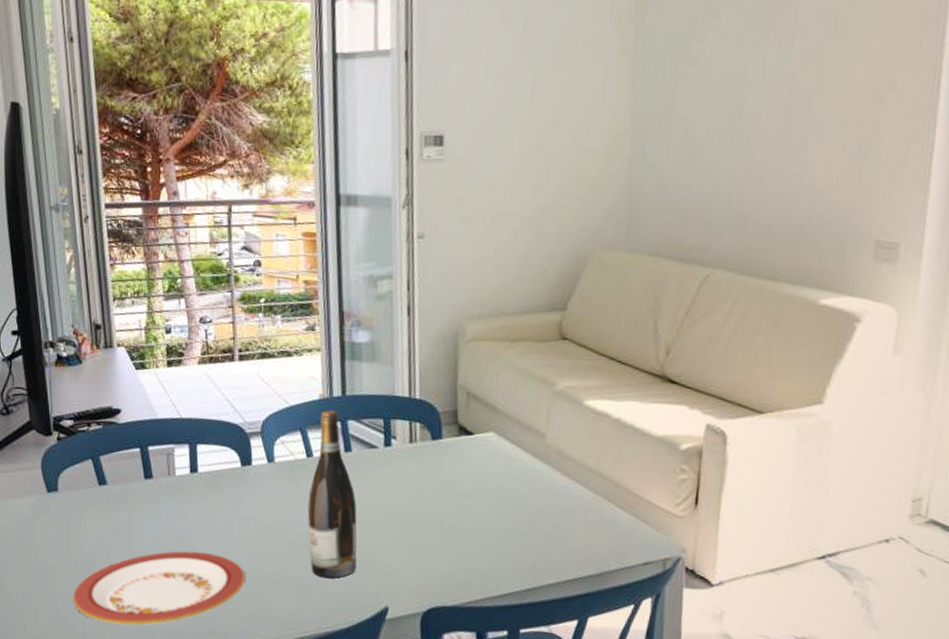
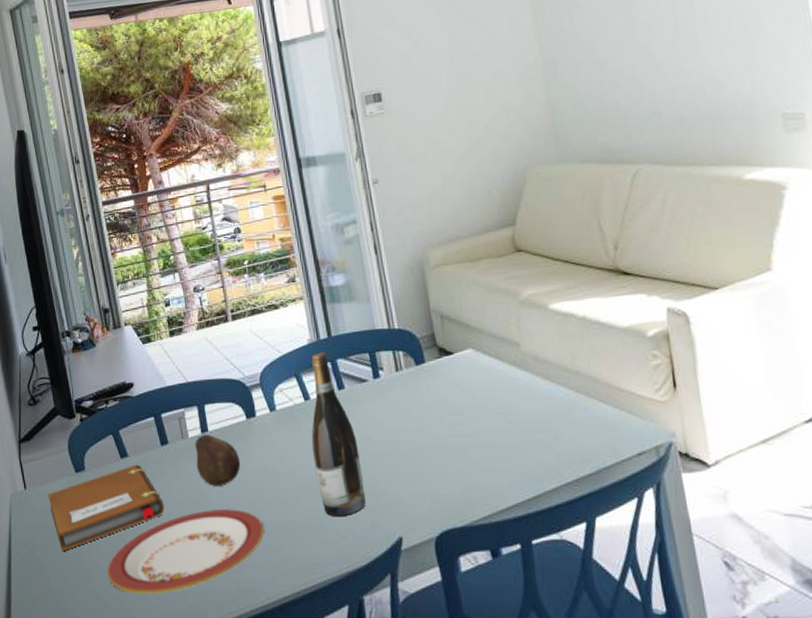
notebook: none [14,493,141,570] -> present [48,464,164,552]
fruit: none [181,474,229,530] -> present [195,434,241,486]

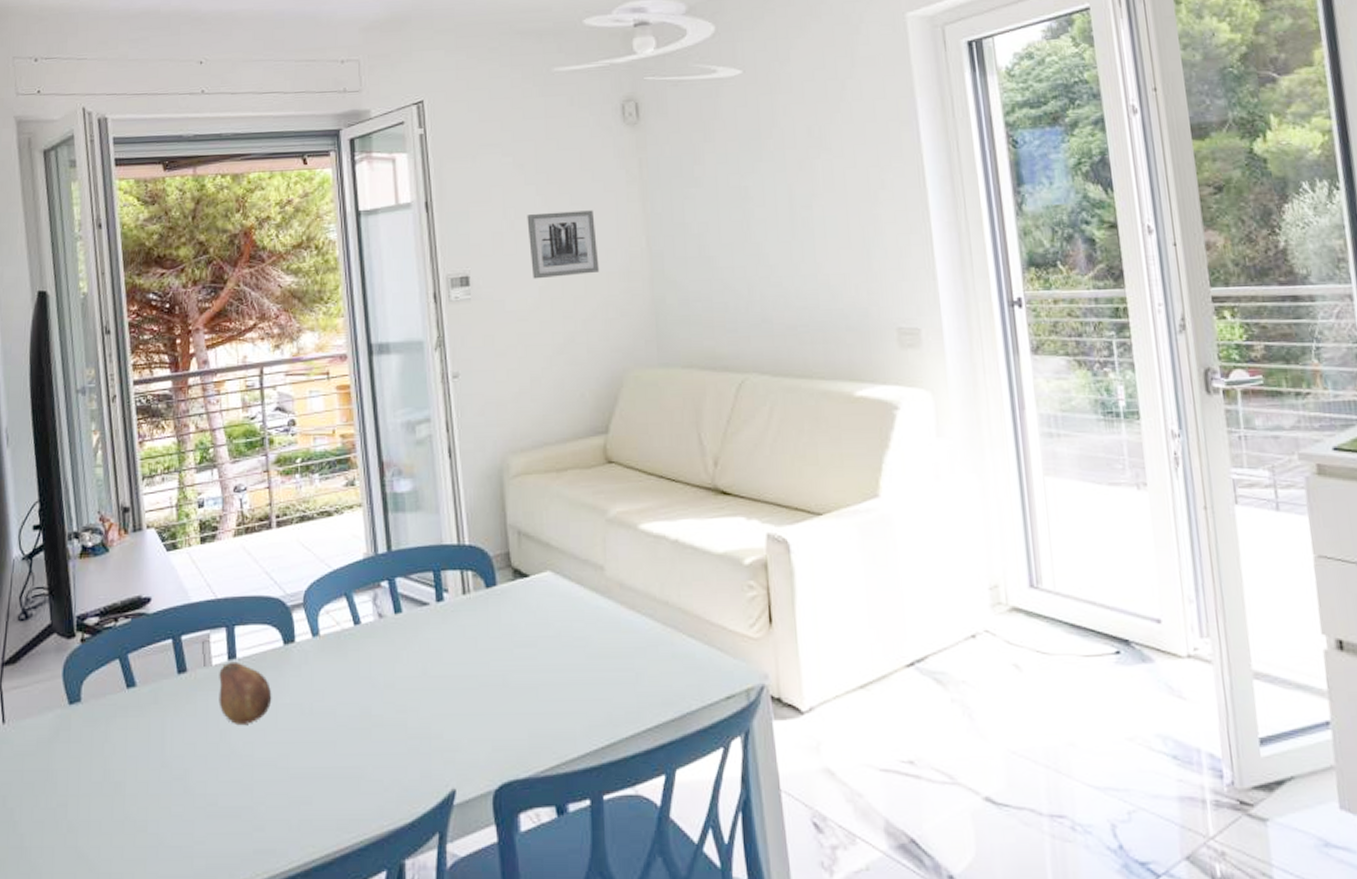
notebook: present [48,464,164,552] -> none [31,696,174,803]
plate: present [107,509,264,594] -> none [97,753,293,856]
wine bottle: present [311,352,366,517] -> none [358,569,416,764]
wall art: none [428,25,498,92] -> present [527,210,600,279]

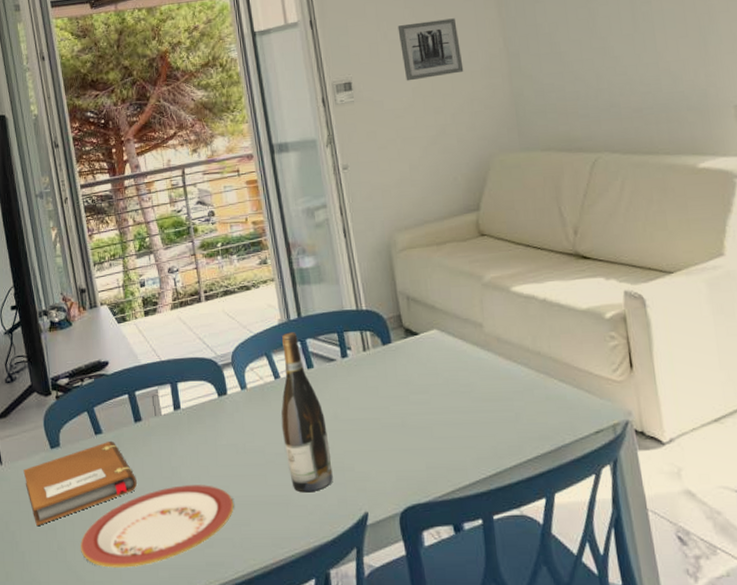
notebook: none [31,696,174,803] -> present [23,440,137,527]
plate: none [97,753,293,856] -> present [80,485,234,568]
fruit: present [218,661,272,724] -> none [167,411,212,462]
wine bottle: none [358,569,416,764] -> present [280,332,333,493]

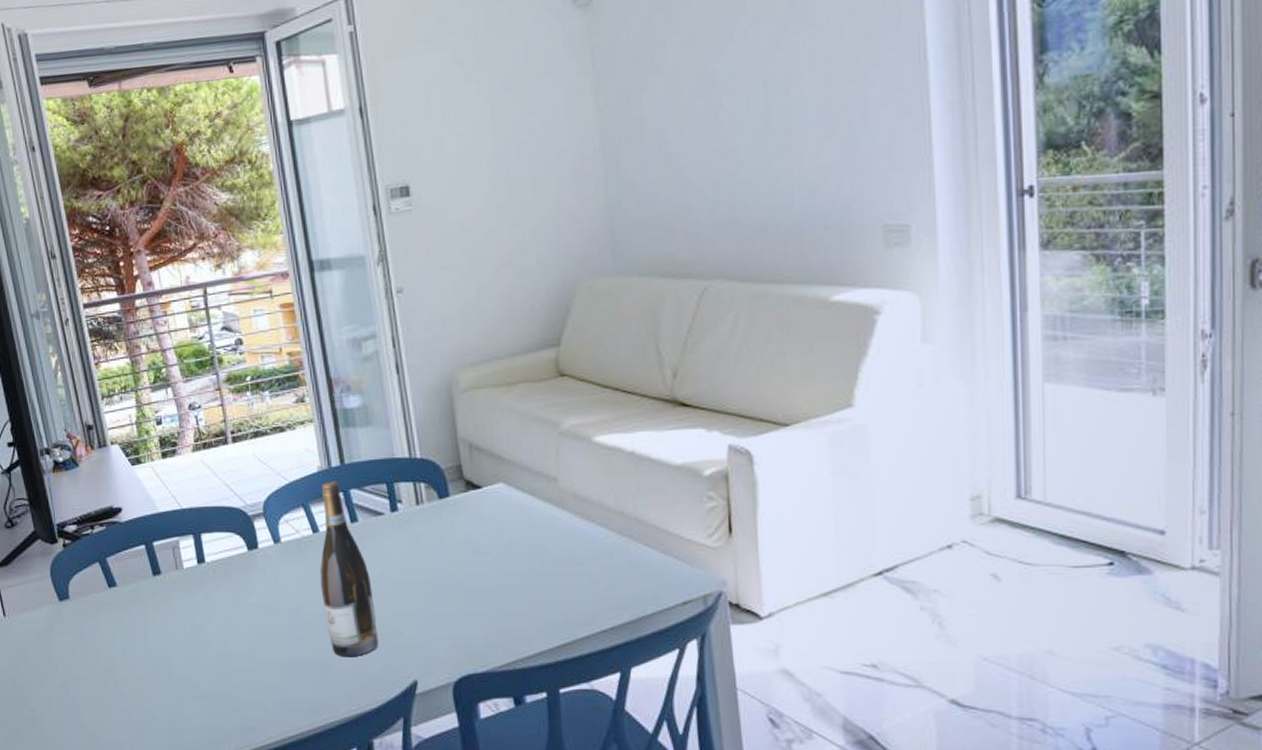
notebook: present [23,440,137,527] -> none [29,594,157,683]
plate: present [80,485,234,568] -> none [96,645,266,729]
wall art: present [397,18,464,81] -> none [468,107,549,186]

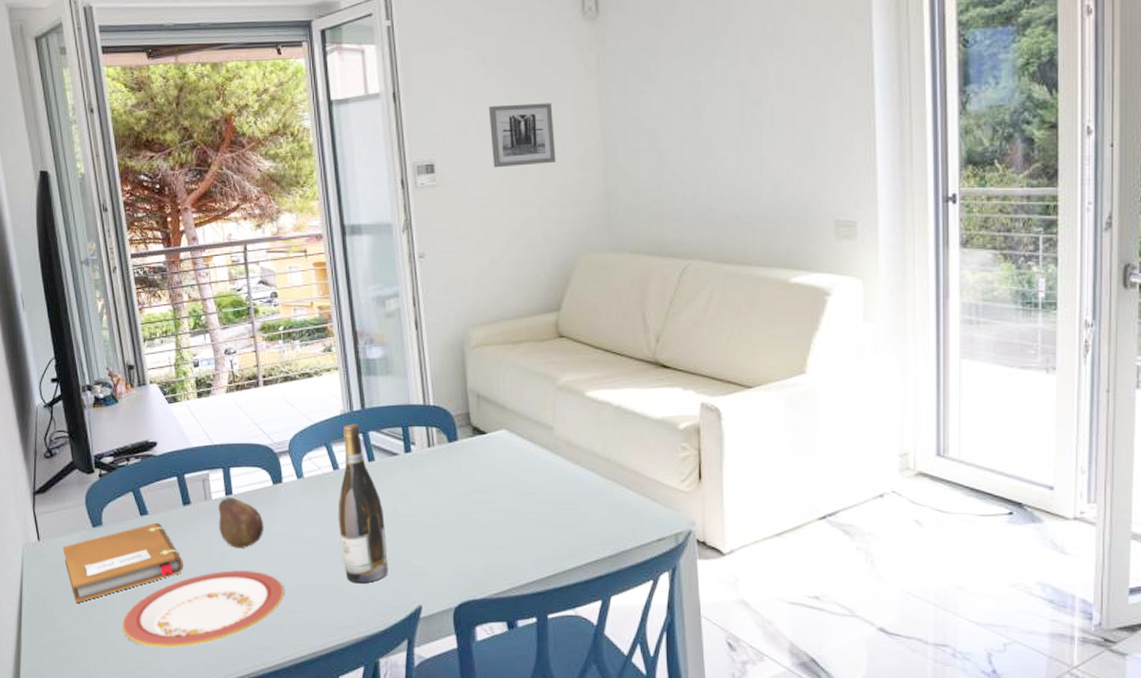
notebook: none [29,594,157,683] -> present [62,522,183,604]
plate: none [96,645,266,729] -> present [122,570,284,648]
fruit: none [190,565,241,620] -> present [218,497,264,548]
wall art: none [468,107,549,186] -> present [488,103,556,168]

